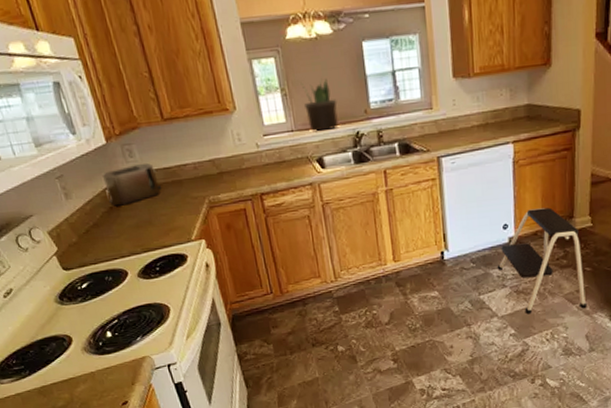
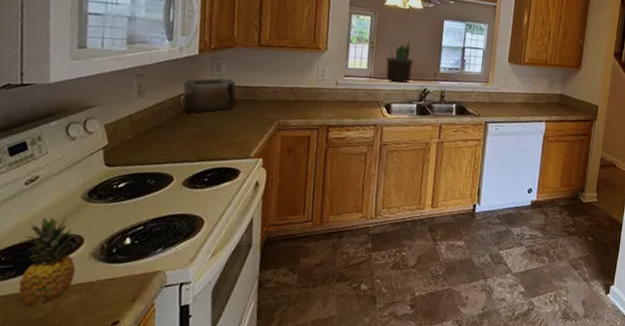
fruit: none [24,322,77,397] -> present [18,217,76,306]
step stool: present [497,207,587,315] -> none [518,179,587,276]

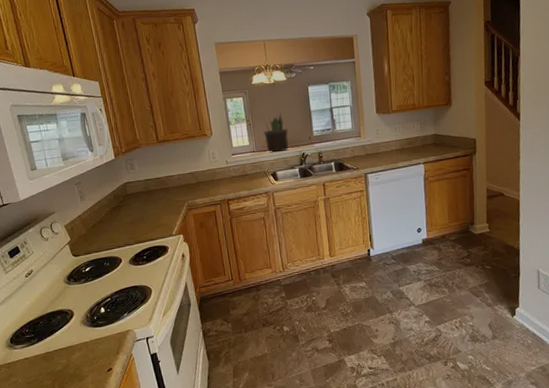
fruit: present [18,217,76,306] -> none [37,298,75,362]
toaster: present [181,78,238,114] -> none [109,174,153,208]

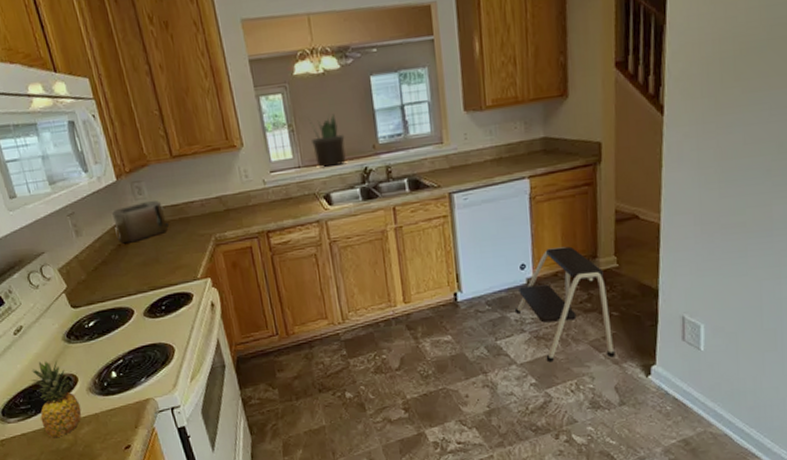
fruit: none [37,298,75,362] -> present [32,360,82,439]
toaster: none [109,174,153,208] -> present [111,200,170,245]
step stool: none [413,215,489,305] -> present [514,246,615,363]

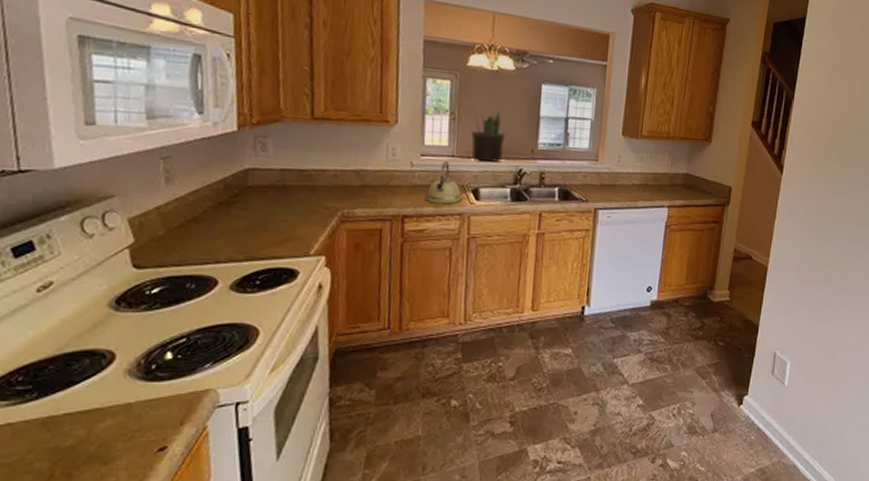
fruit: present [32,360,82,439] -> none [42,330,109,432]
toaster: present [111,200,170,245] -> none [219,159,291,204]
kettle: none [282,173,317,216] -> present [424,161,463,205]
step stool: present [514,246,615,363] -> none [635,275,717,385]

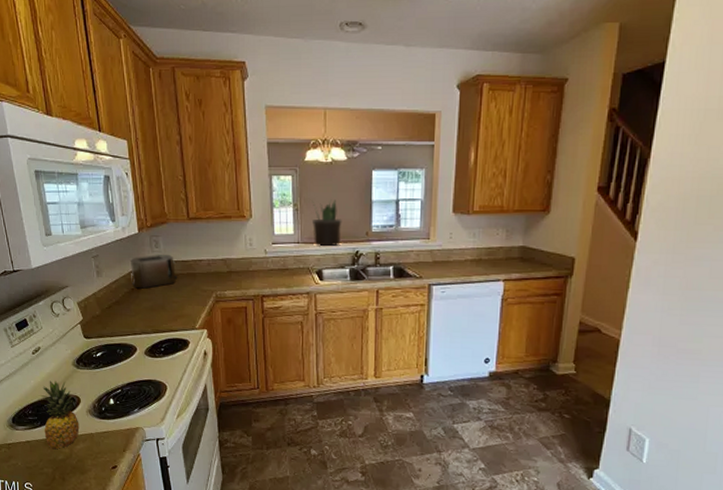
fruit: none [42,330,109,432] -> present [42,380,80,450]
toaster: none [219,159,291,204] -> present [129,254,178,290]
kettle: present [424,161,463,205] -> none [278,247,309,285]

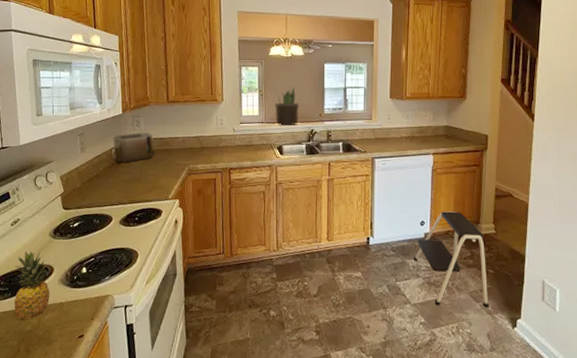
step stool: none [474,347,562,456] -> present [413,211,489,308]

